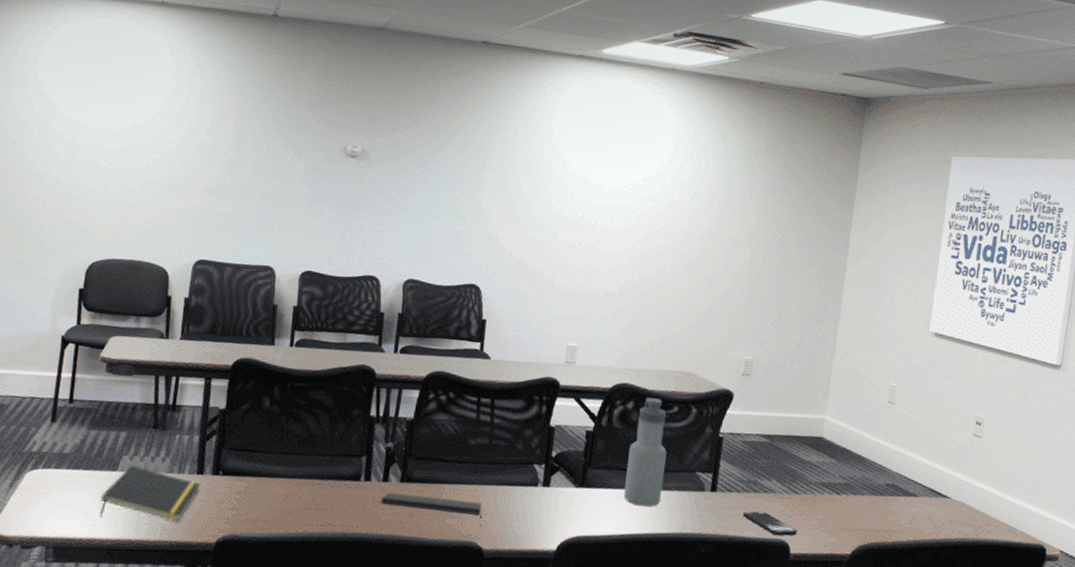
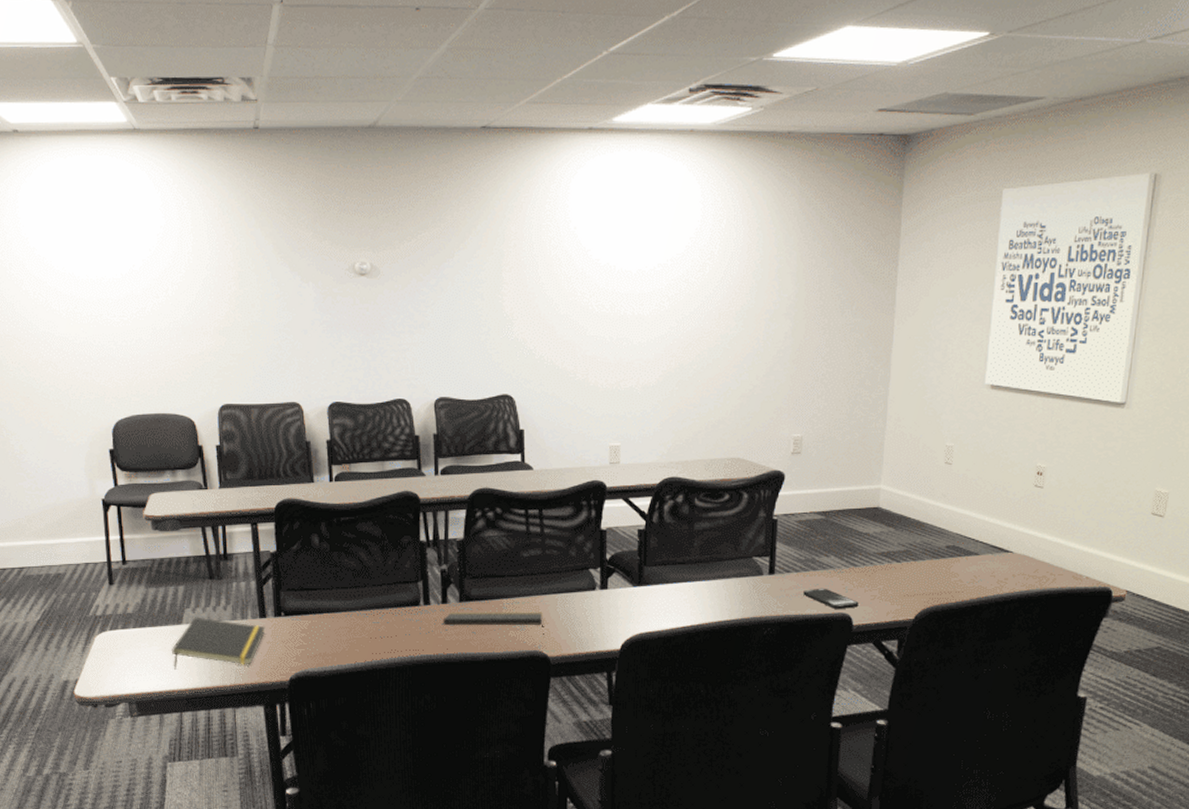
water bottle: present [624,397,667,507] -> none [682,489,721,597]

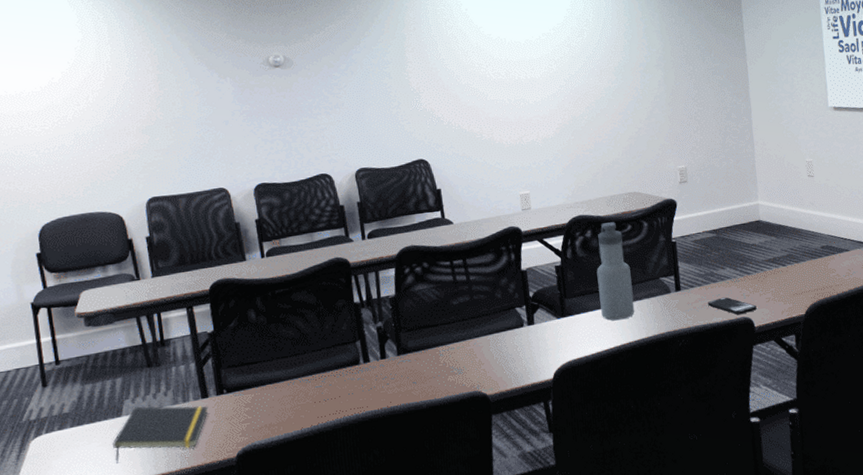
notepad: present [443,611,544,636] -> none [383,354,481,380]
water bottle: none [682,489,721,597] -> present [596,222,635,320]

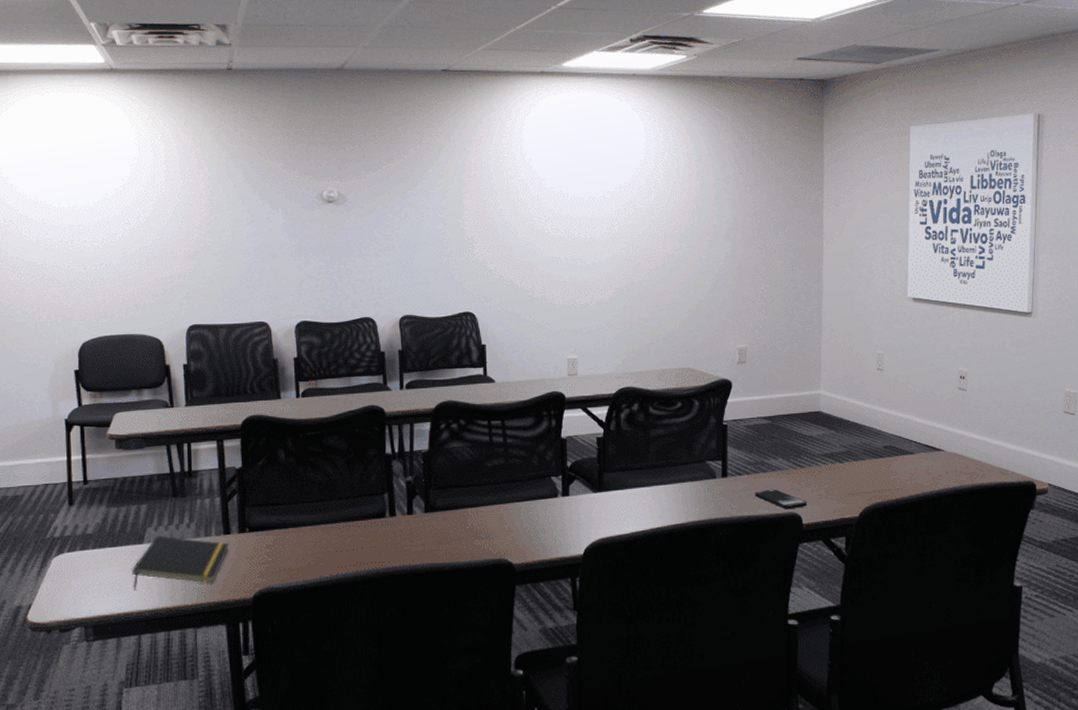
water bottle: present [596,222,635,320] -> none [640,397,676,501]

